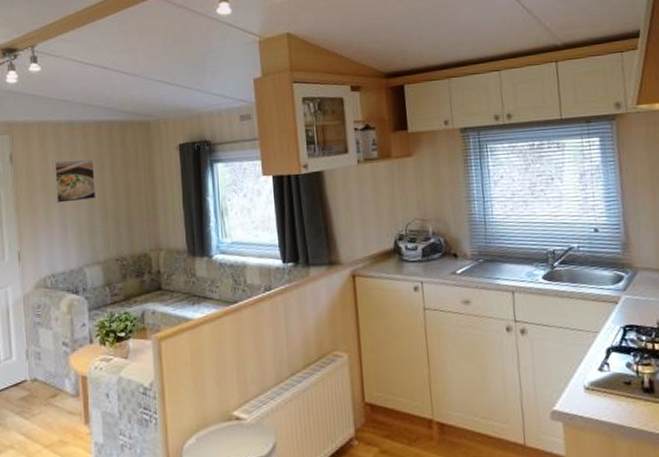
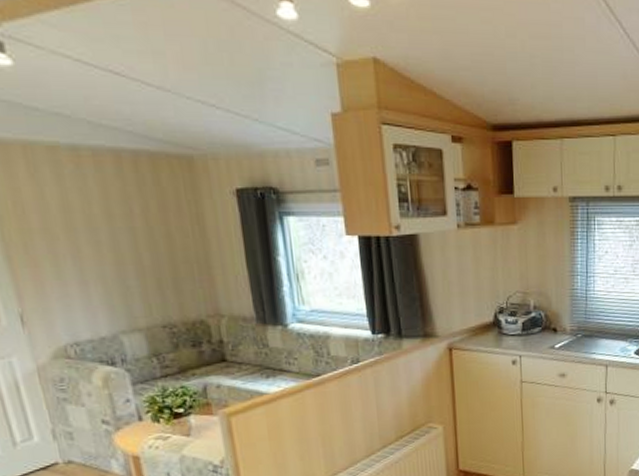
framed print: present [53,158,97,203] -> none [54,197,126,254]

